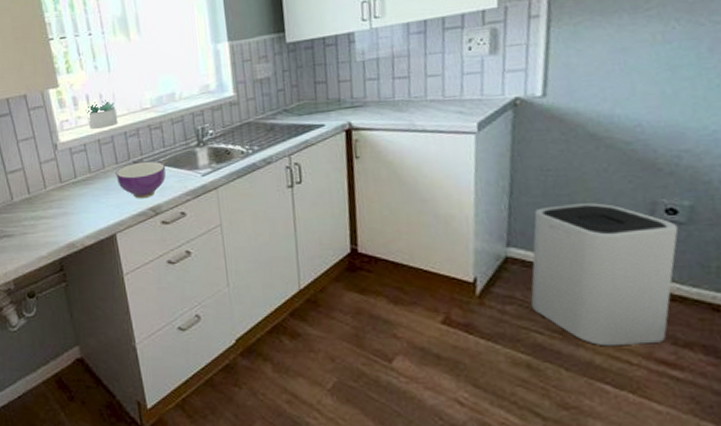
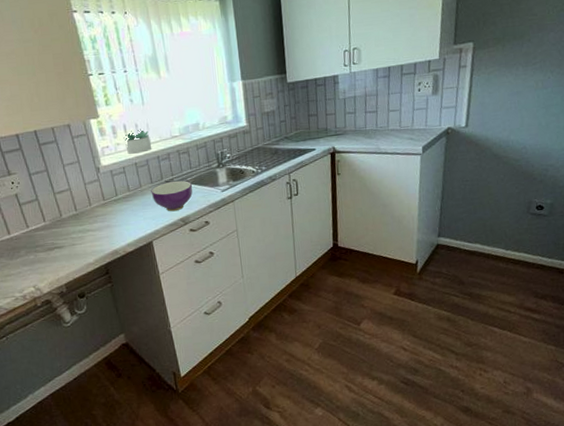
trash can: present [530,203,679,347] -> none [451,203,543,302]

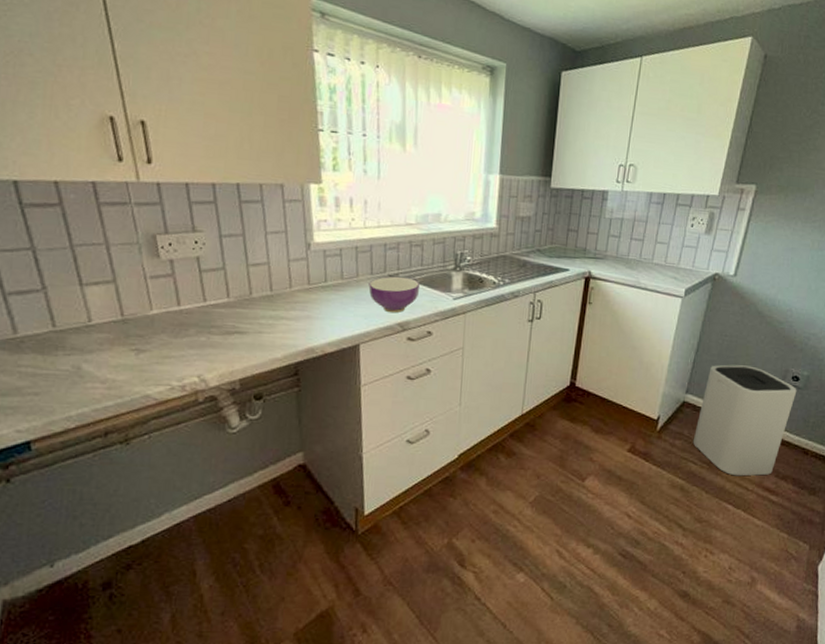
succulent plant: present [123,129,152,154] -> none [347,207,380,236]
trash can: none [451,203,543,302] -> present [692,364,797,476]

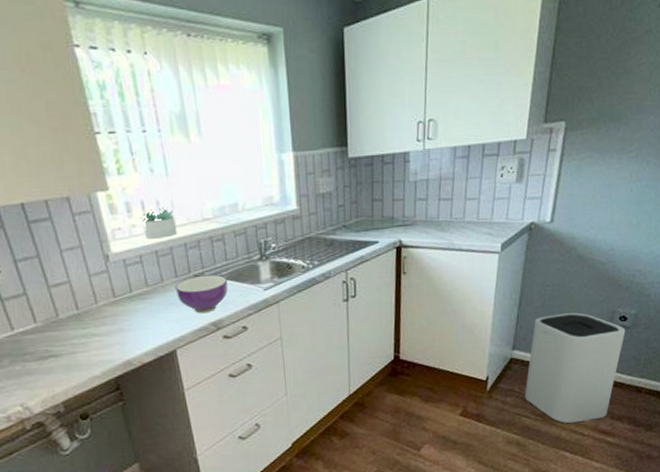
succulent plant: none [347,207,380,236] -> present [141,207,178,239]

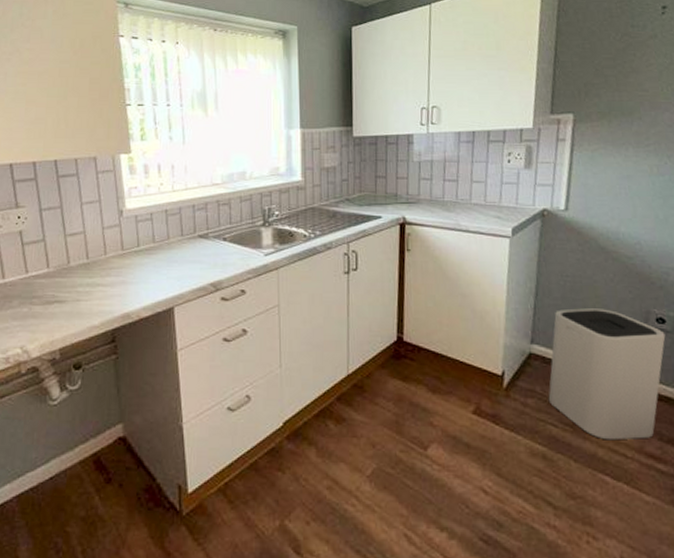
succulent plant: present [141,207,178,239] -> none [156,171,188,199]
bowl: present [175,274,228,314] -> none [180,236,229,274]

